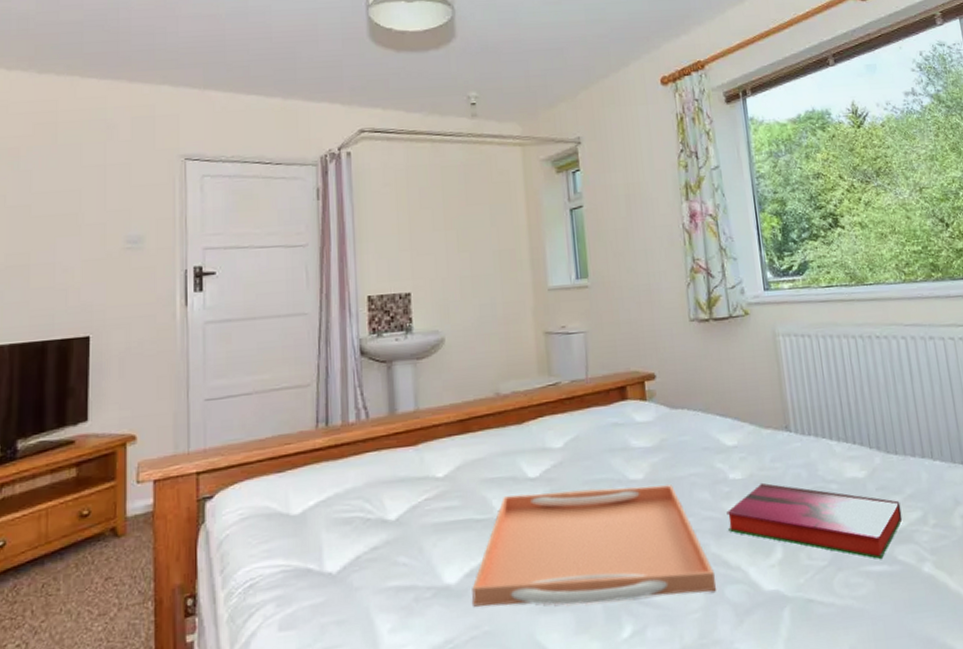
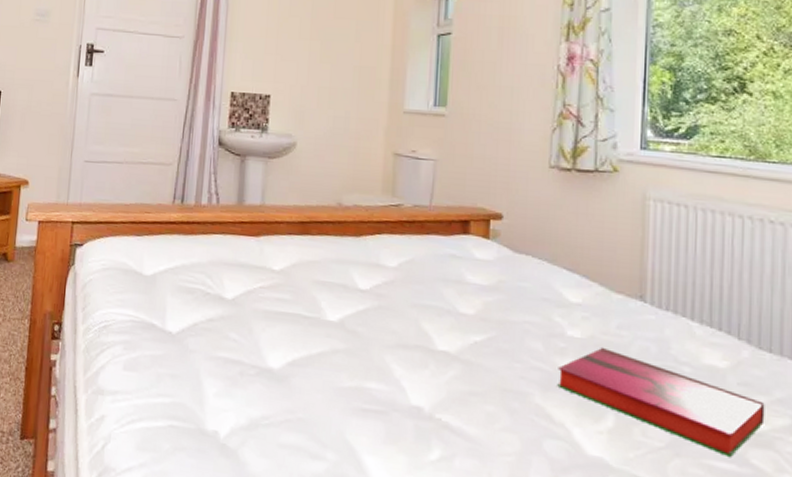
serving tray: present [472,485,716,607] -> none [291,301,535,442]

